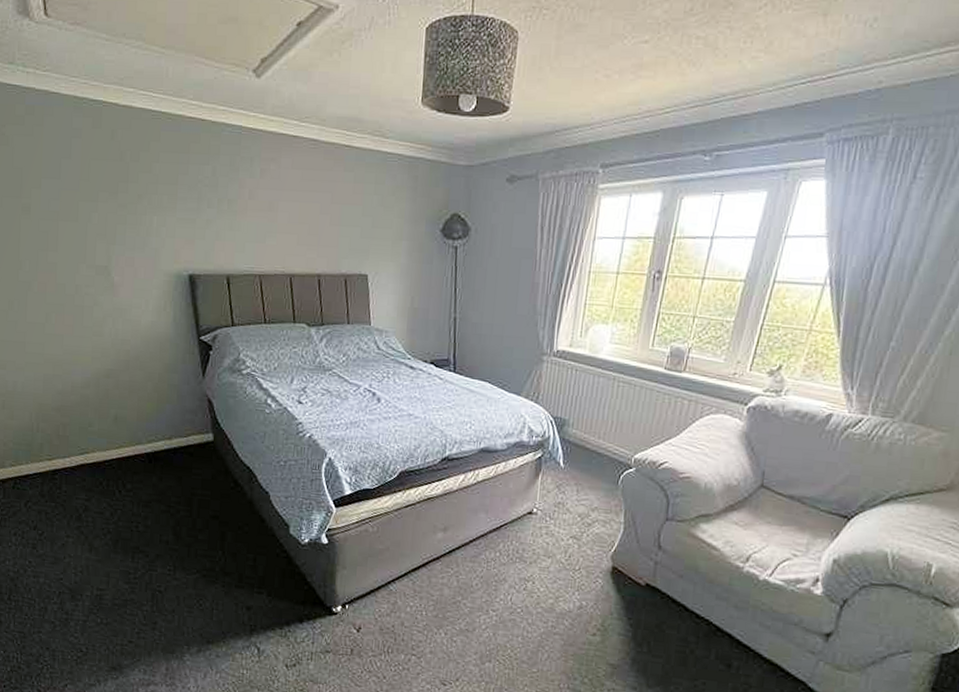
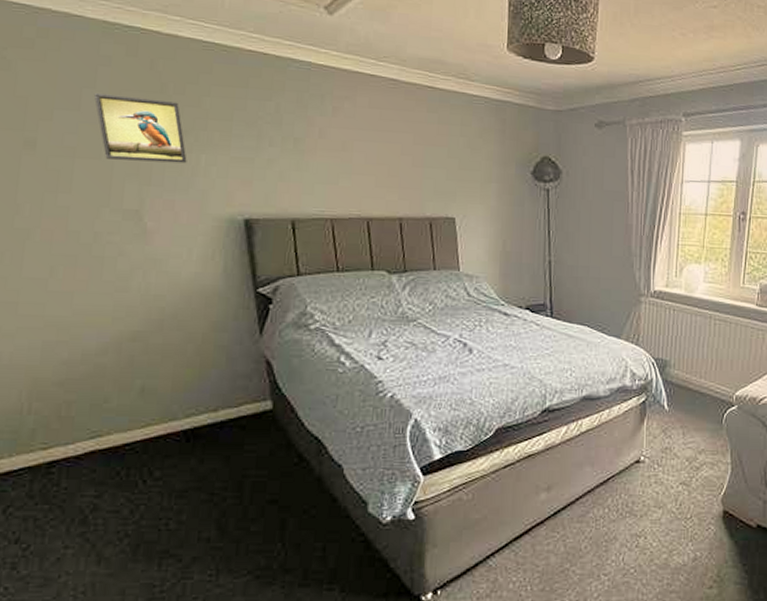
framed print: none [70,162,143,225] -> present [93,92,187,164]

